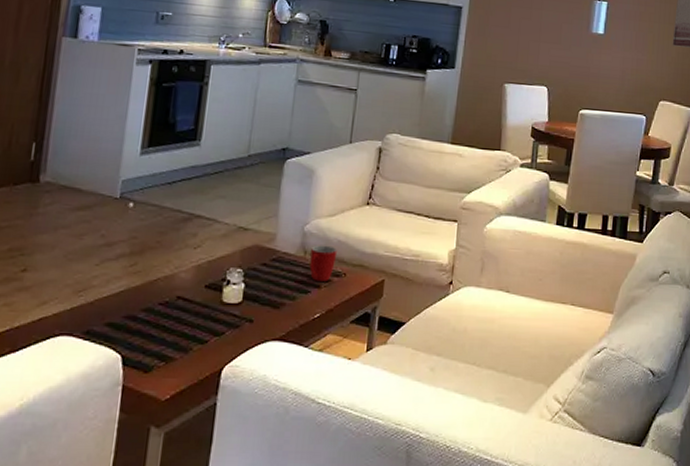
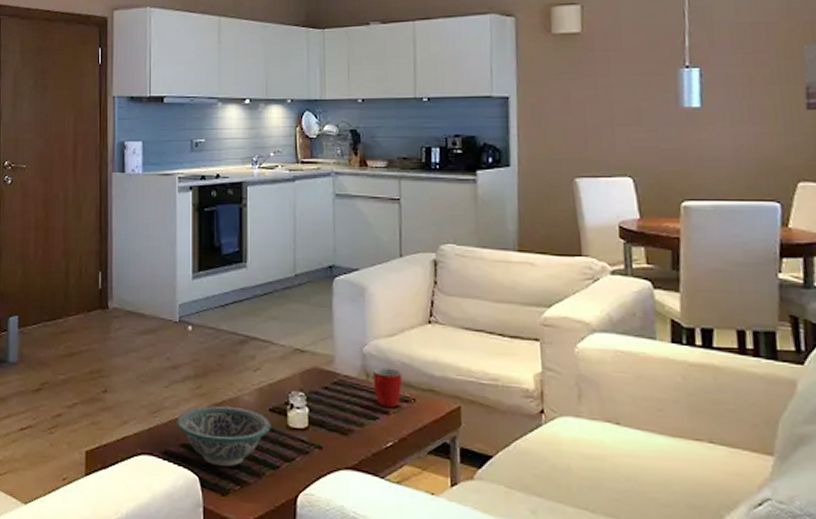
bowl: none [103,283,205,344] -> present [177,405,271,467]

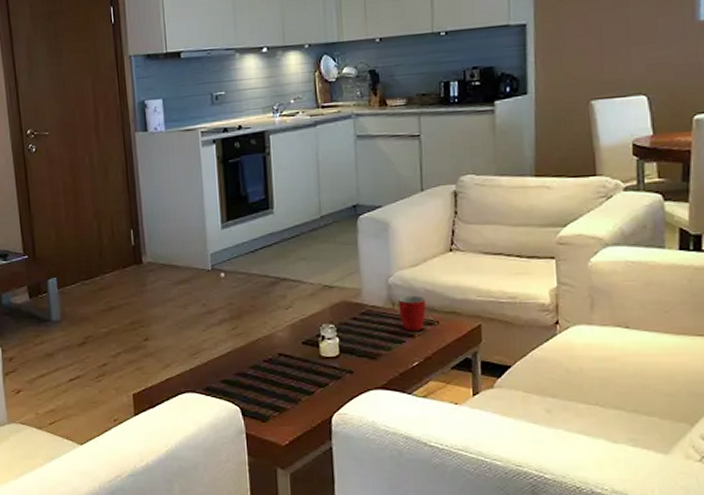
bowl: present [177,405,271,467] -> none [216,342,305,397]

